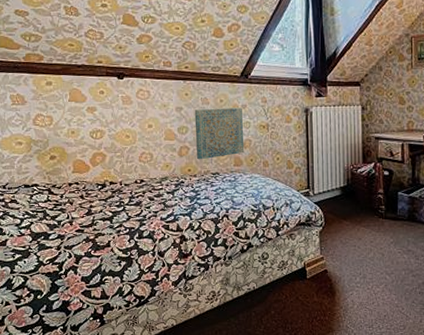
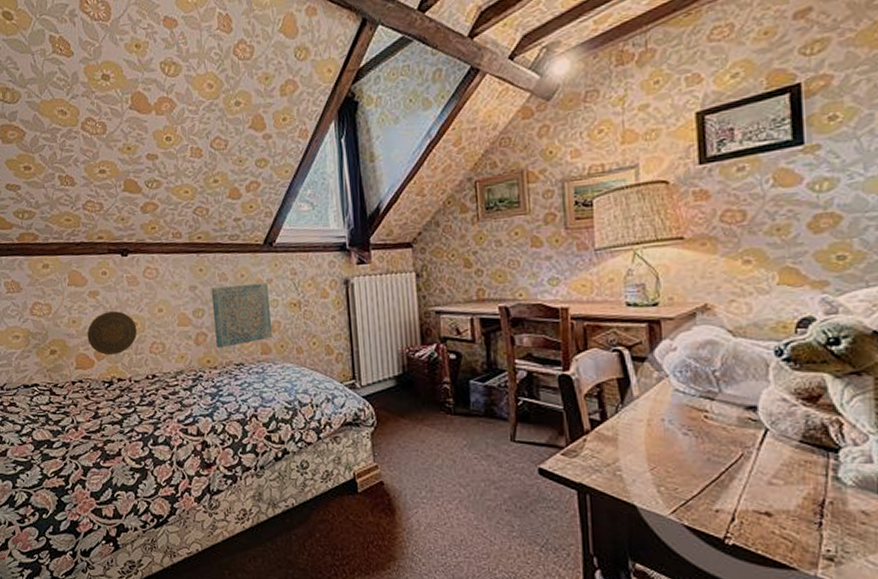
decorative plate: none [84,124,129,162] -> present [87,310,138,356]

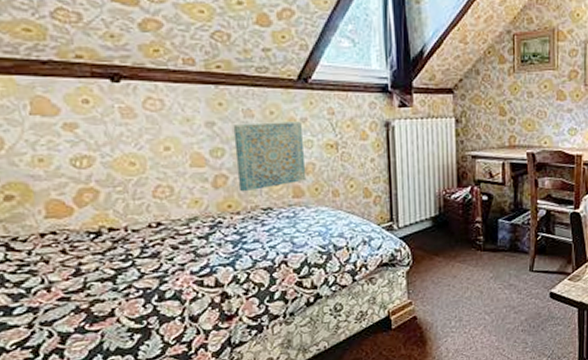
decorative plate: present [87,310,138,356] -> none [61,147,136,202]

